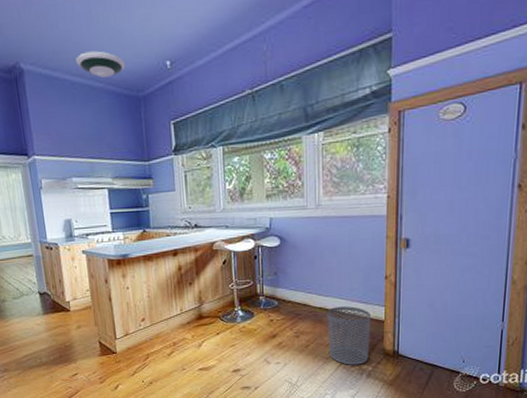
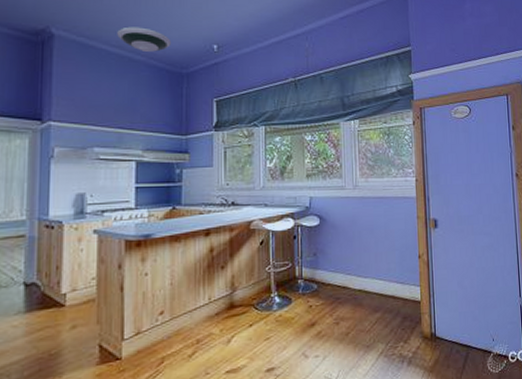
waste bin: present [327,306,372,365] -> none [366,287,409,353]

